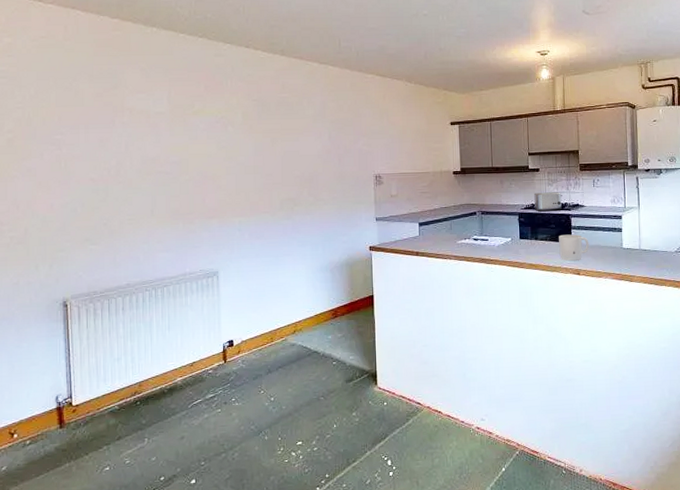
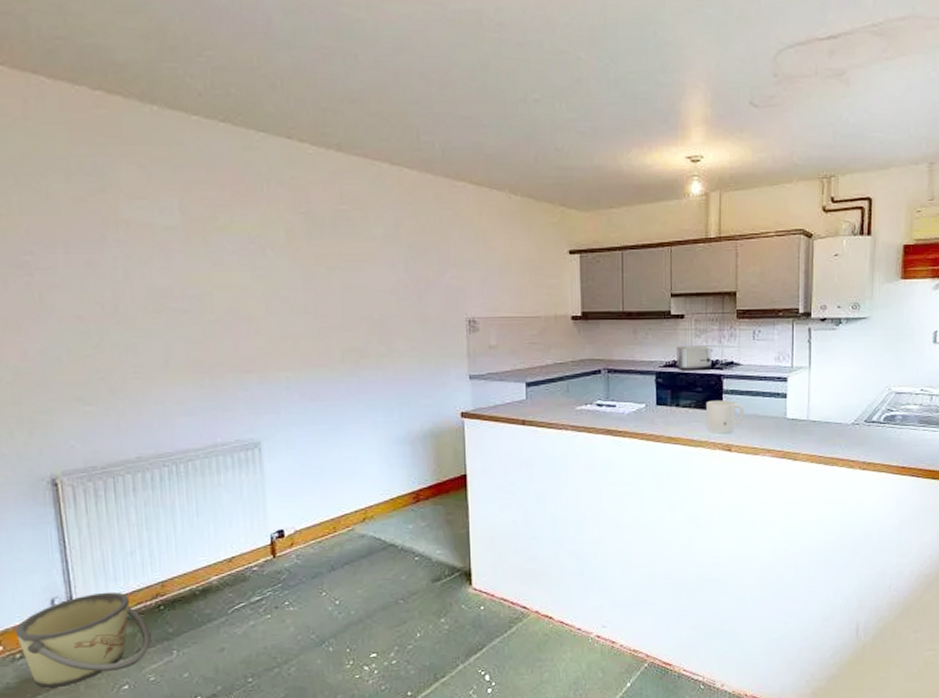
bucket: none [27,390,129,469] -> present [15,592,151,688]

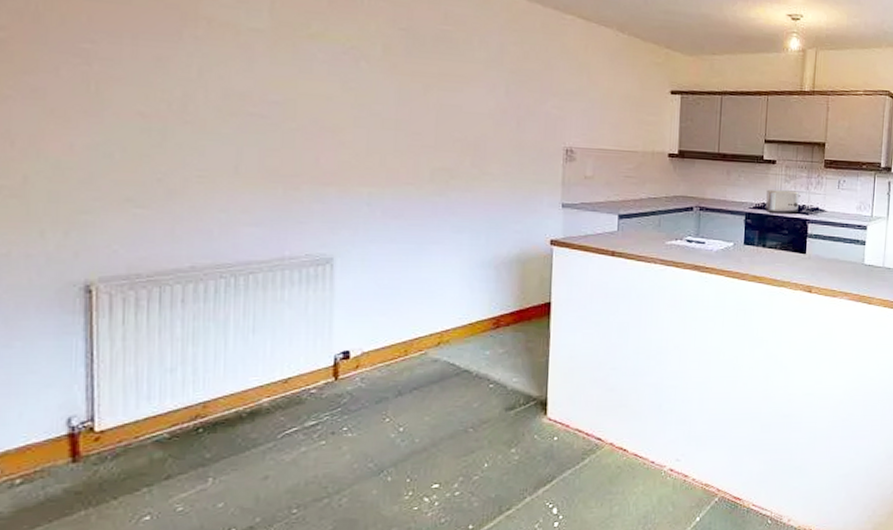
bucket: present [15,592,151,688] -> none [18,411,184,518]
mug: present [706,400,745,434] -> none [790,243,826,275]

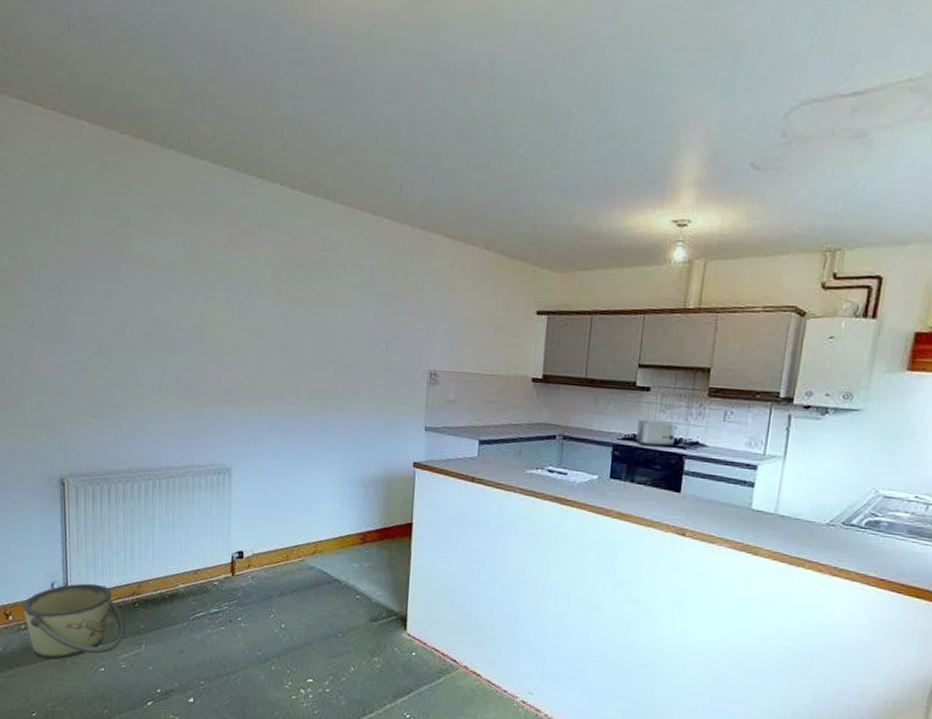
bucket: none [18,411,184,518] -> present [22,583,126,660]

